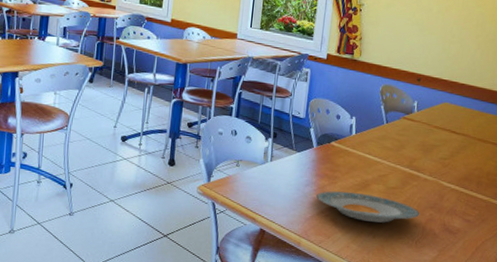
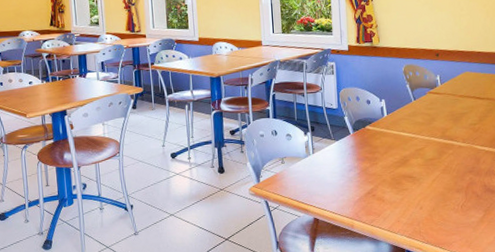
plate: present [316,191,420,223] -> none [361,169,461,195]

